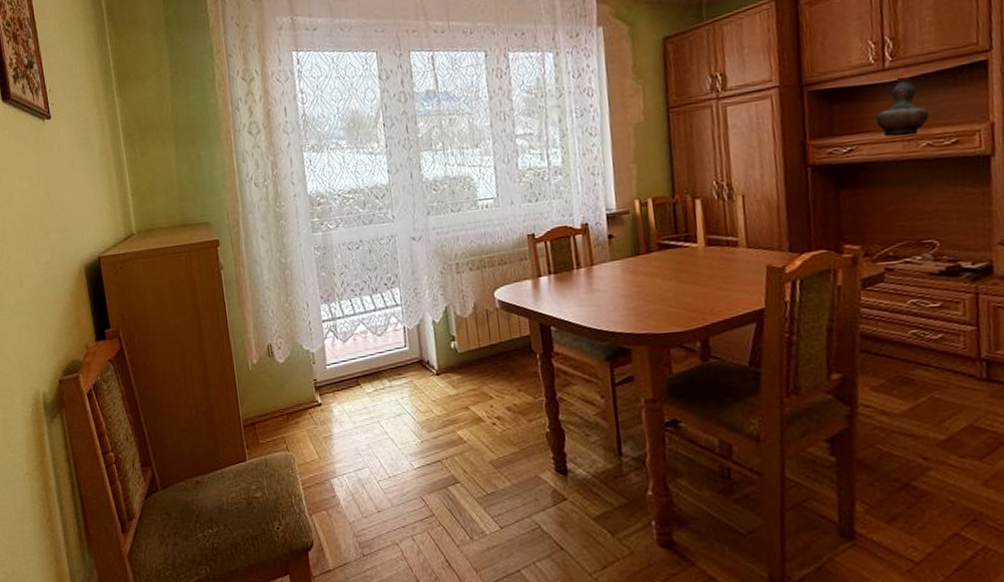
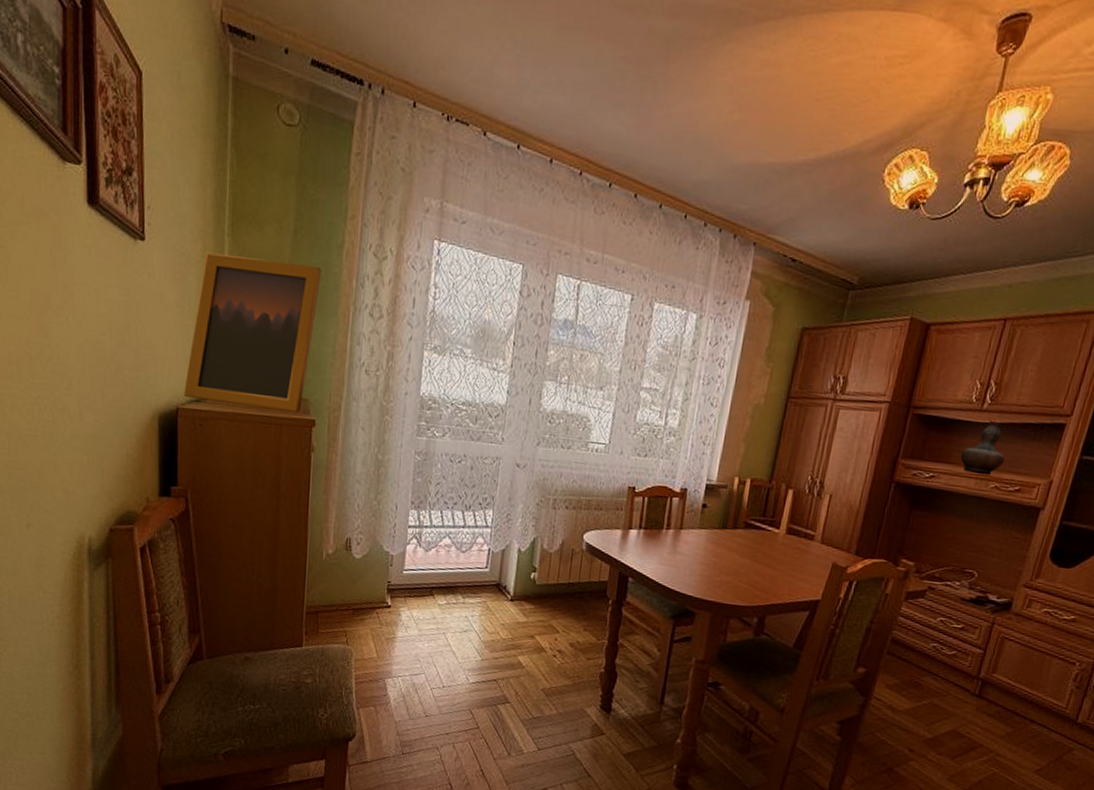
picture frame: none [101,102,205,246] -> present [183,252,322,414]

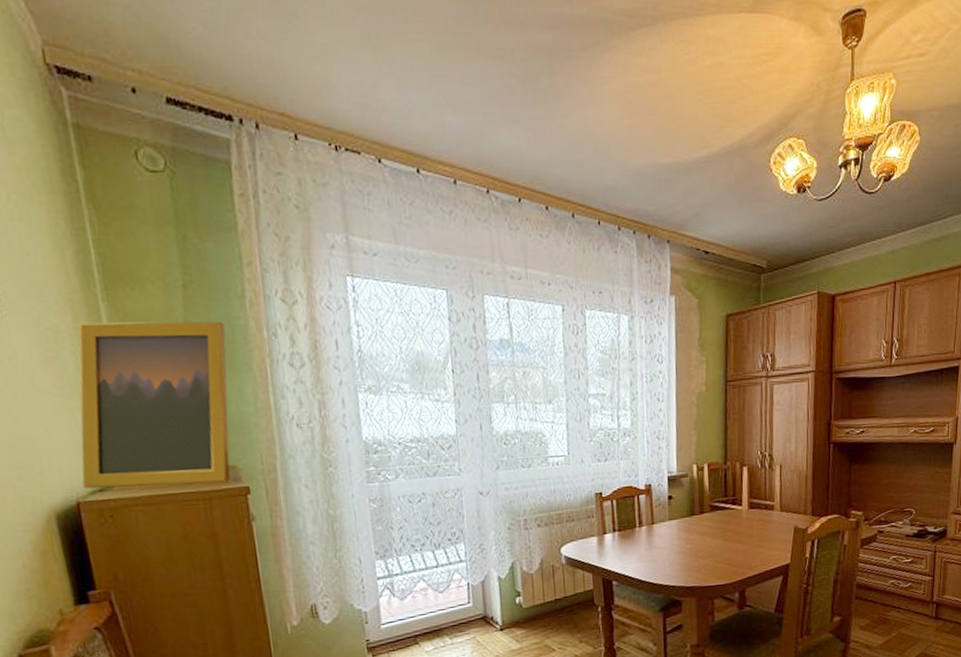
decorative vase: present [960,419,1006,476] -> none [881,371,918,423]

